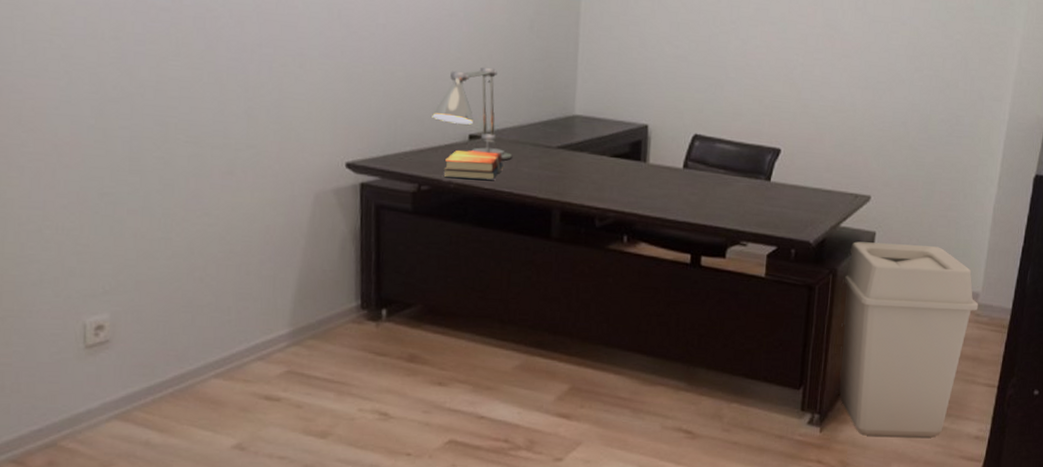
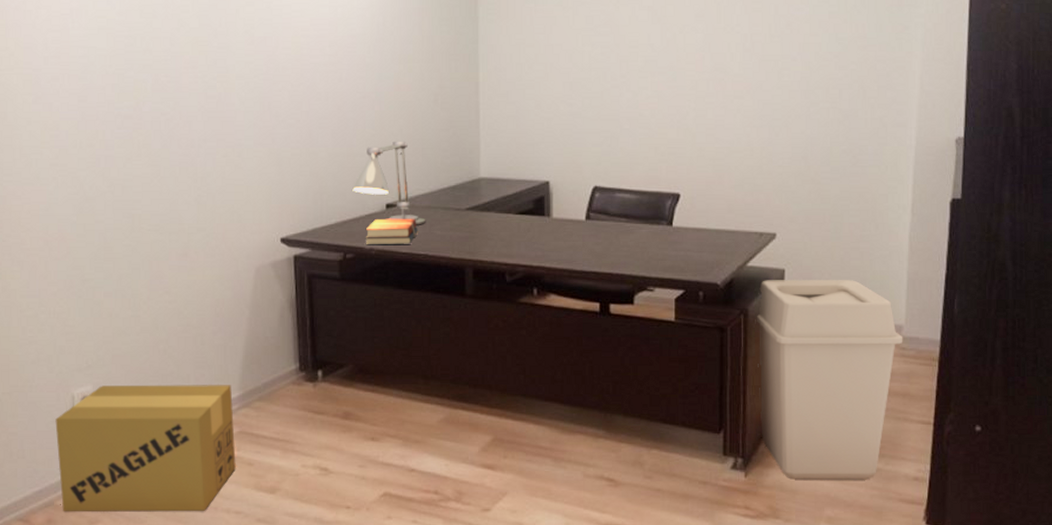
cardboard box: none [61,314,282,456] -> present [55,385,236,512]

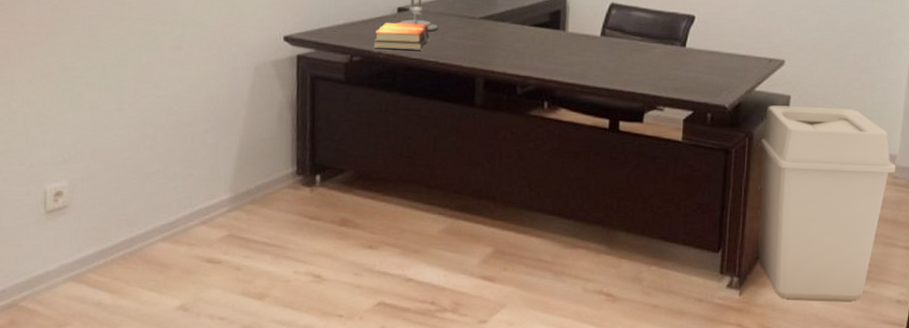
cardboard box: present [55,385,236,512] -> none [23,181,223,316]

